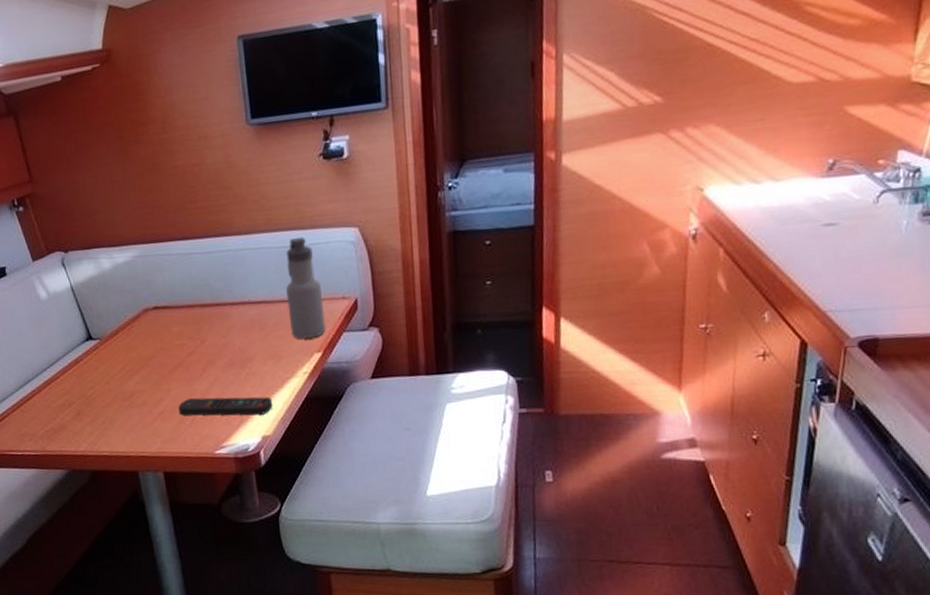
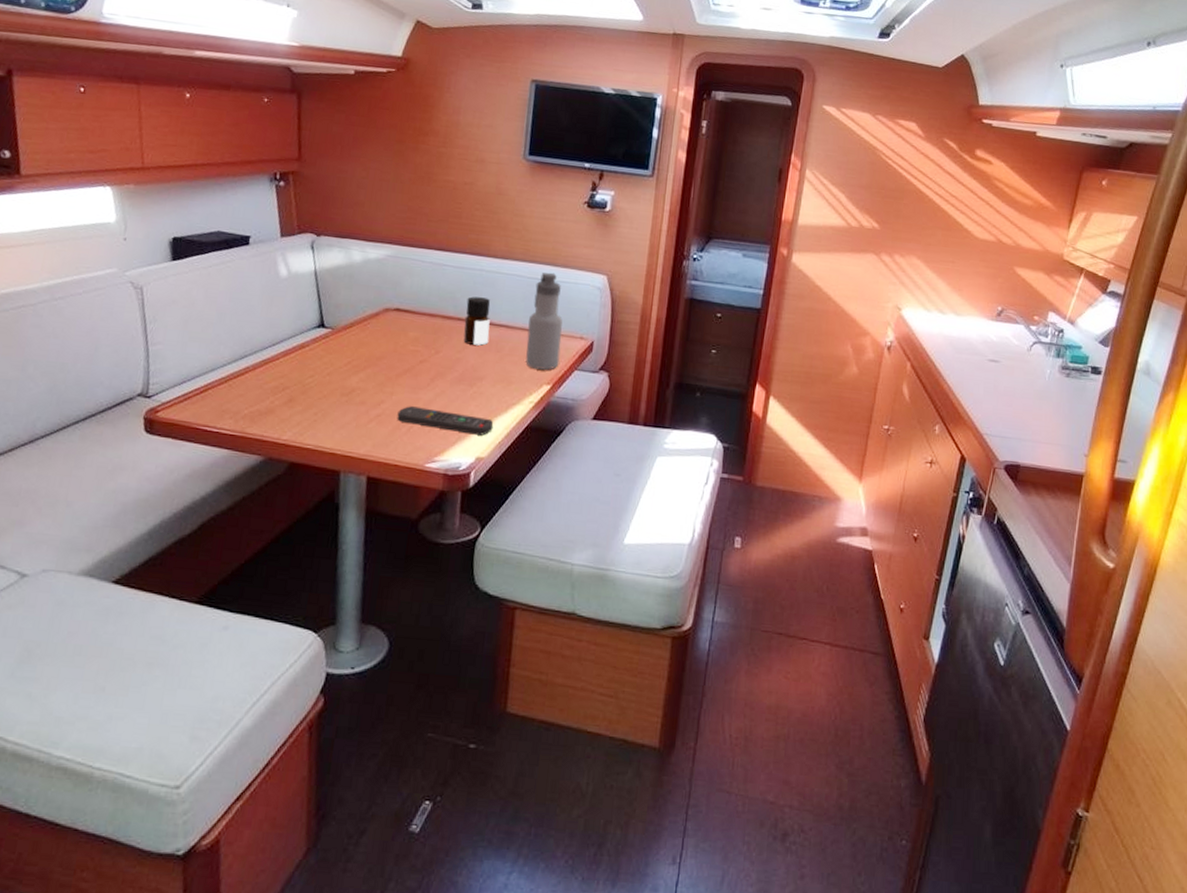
bottle: none [220,277,251,328] -> present [463,296,491,346]

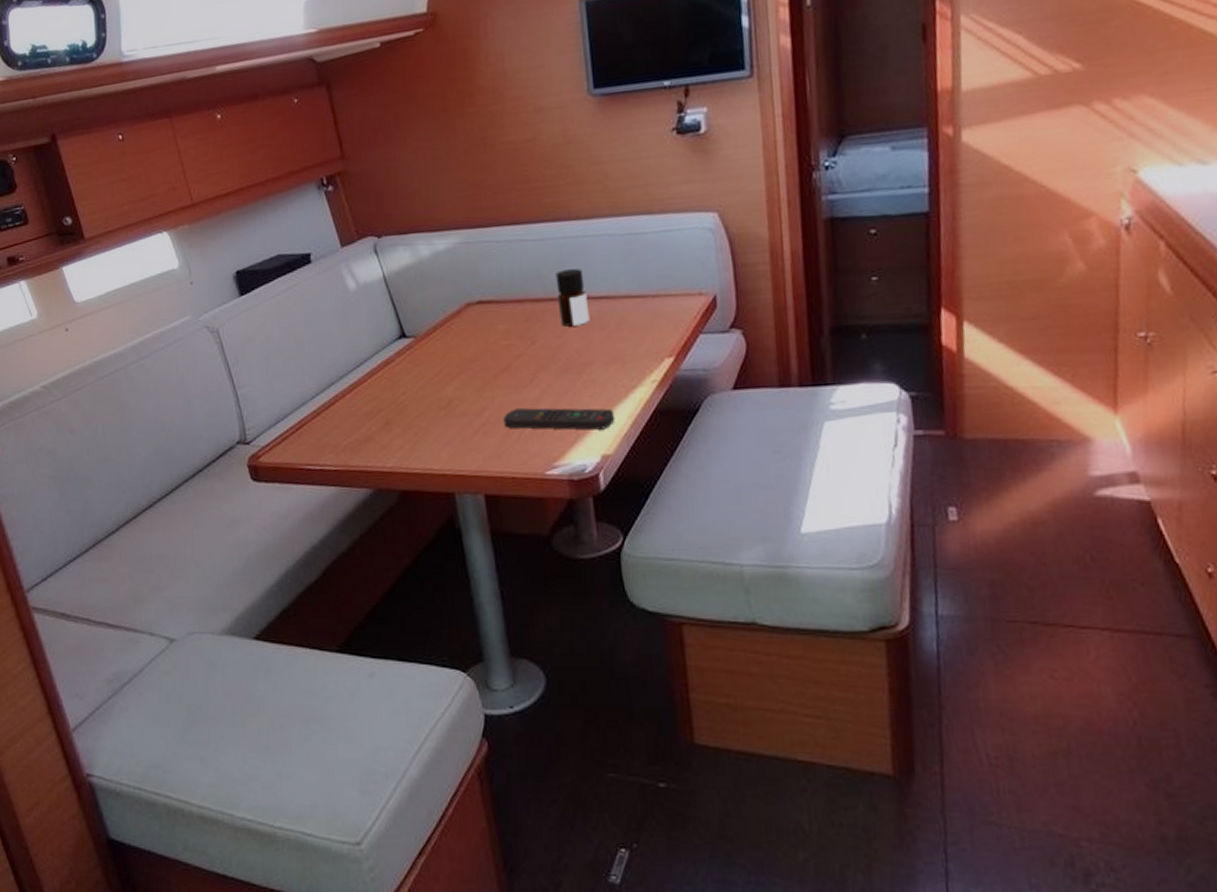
water bottle: present [525,272,563,370] -> none [632,222,679,341]

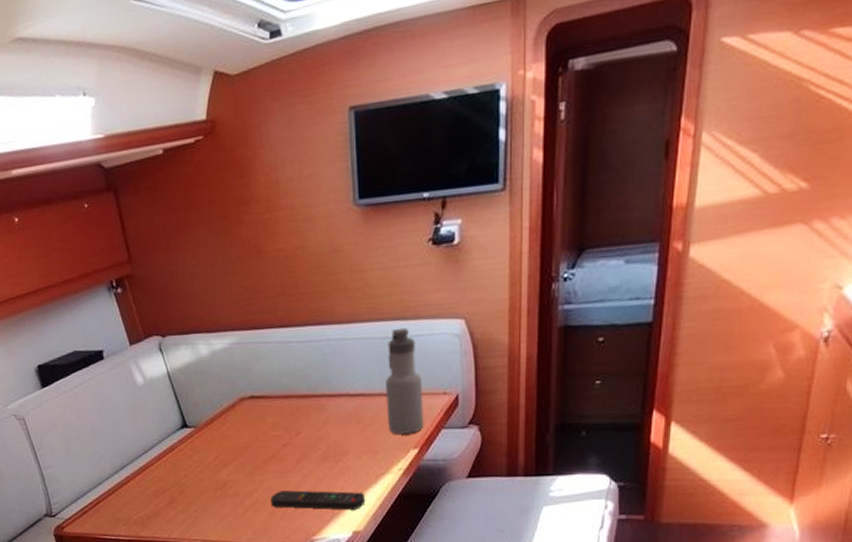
bottle: present [555,268,590,327] -> none [318,368,348,420]
water bottle: none [632,222,679,341] -> present [386,327,424,434]

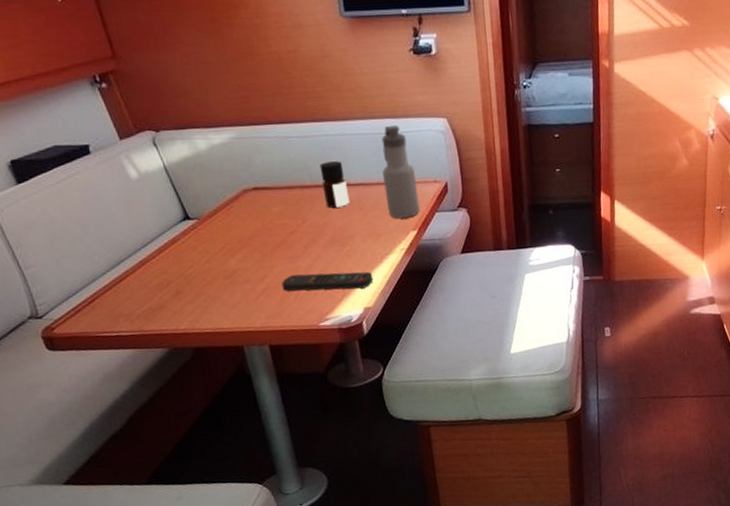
bottle: none [318,368,348,420] -> present [319,161,350,208]

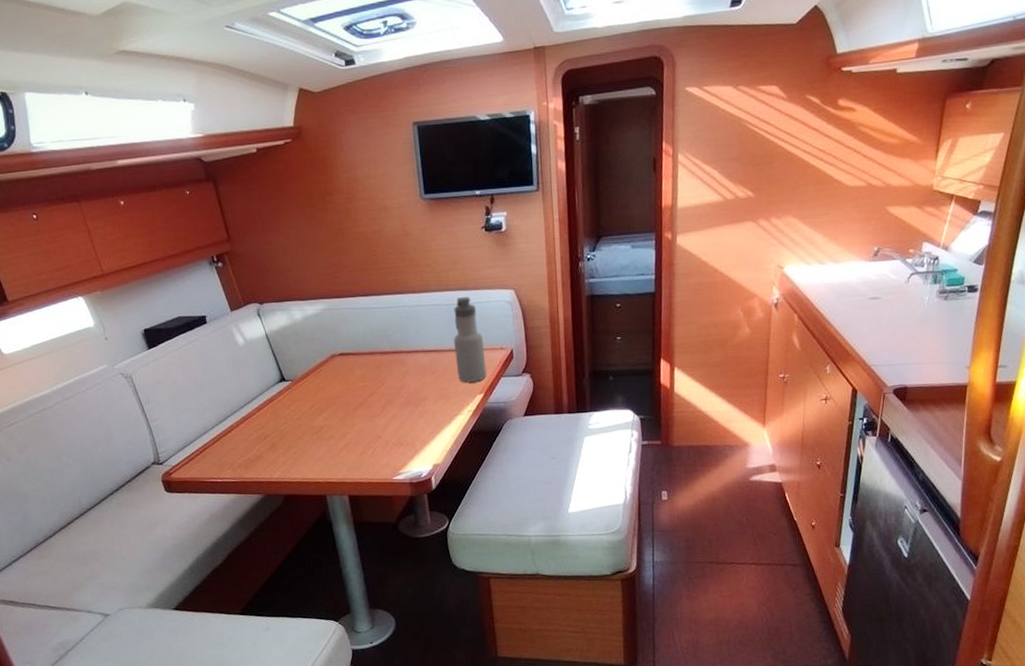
remote control: present [281,271,374,291] -> none [361,431,443,447]
bottle: present [319,161,350,208] -> none [398,329,424,372]

